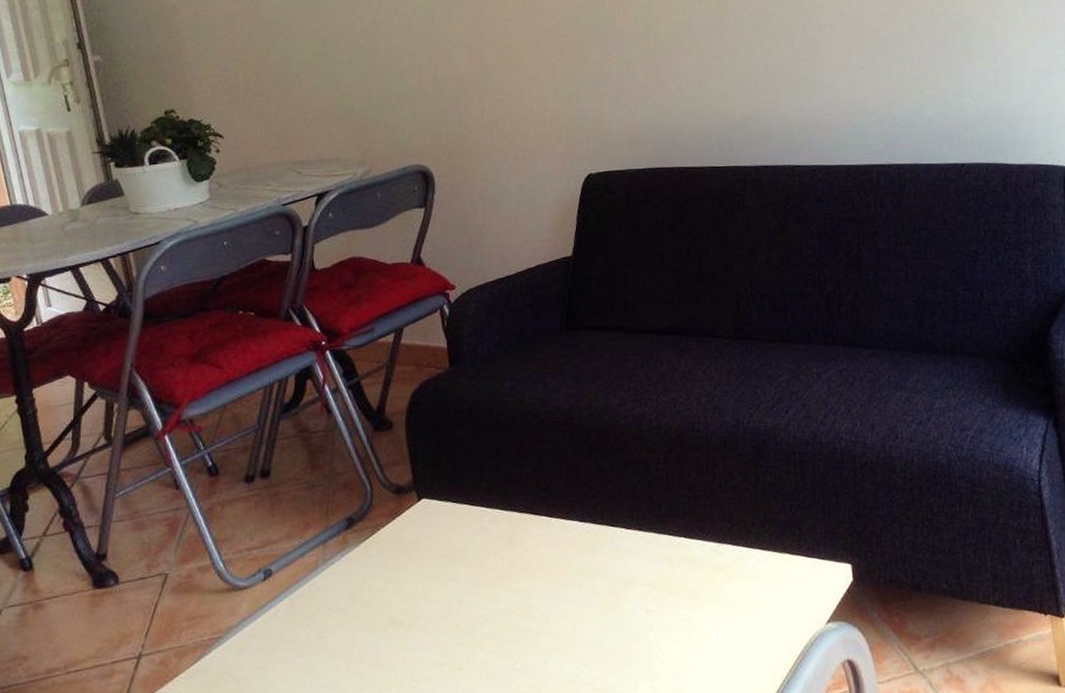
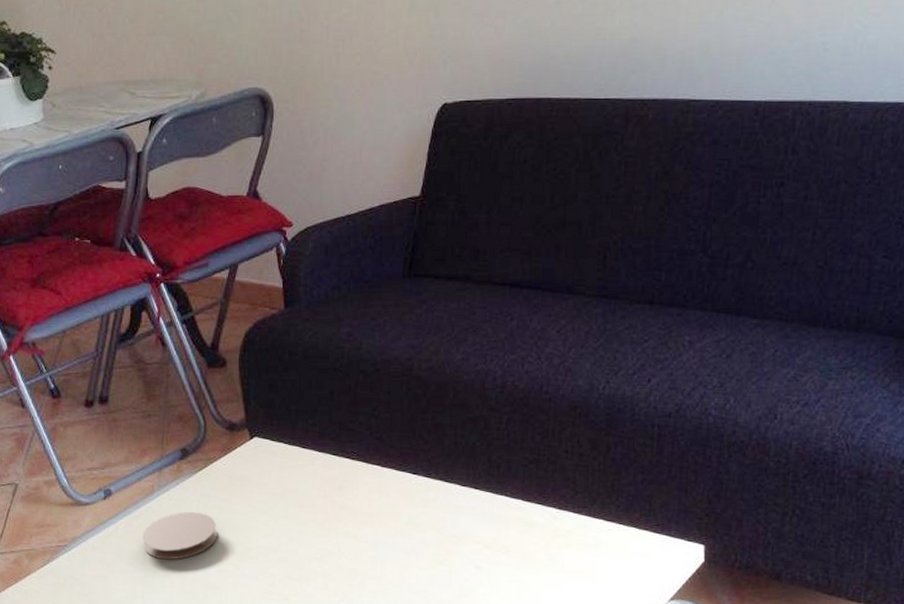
coaster: none [305,584,385,641] -> present [142,511,217,560]

